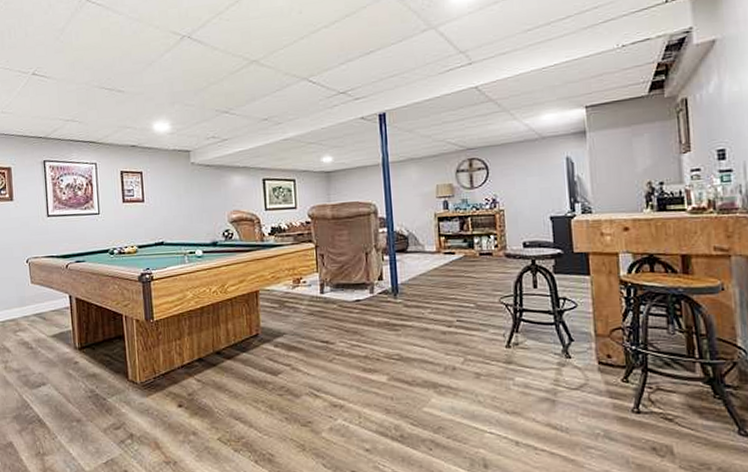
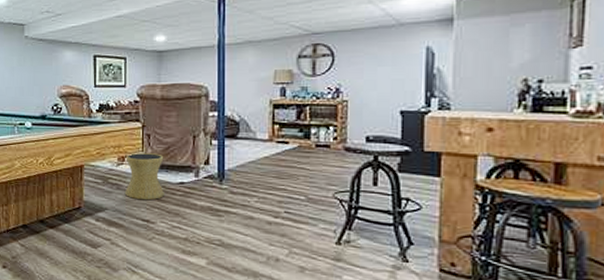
side table: none [300,273,342,321] -> present [125,153,164,201]

